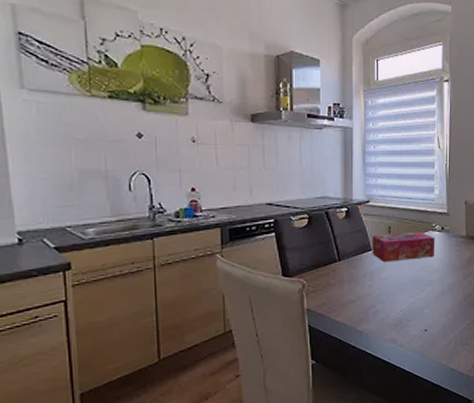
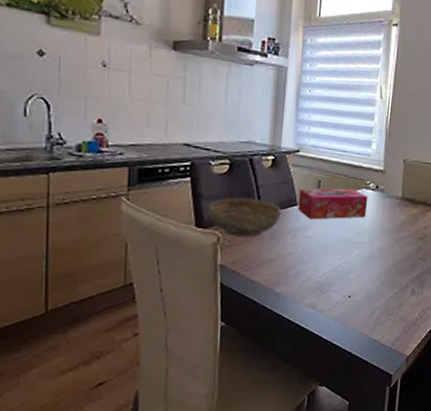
bowl: none [291,247,358,283] -> present [207,197,282,238]

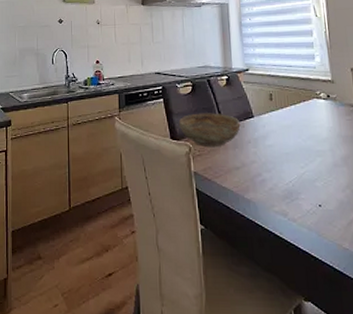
tissue box: present [297,188,368,220] -> none [253,99,322,130]

